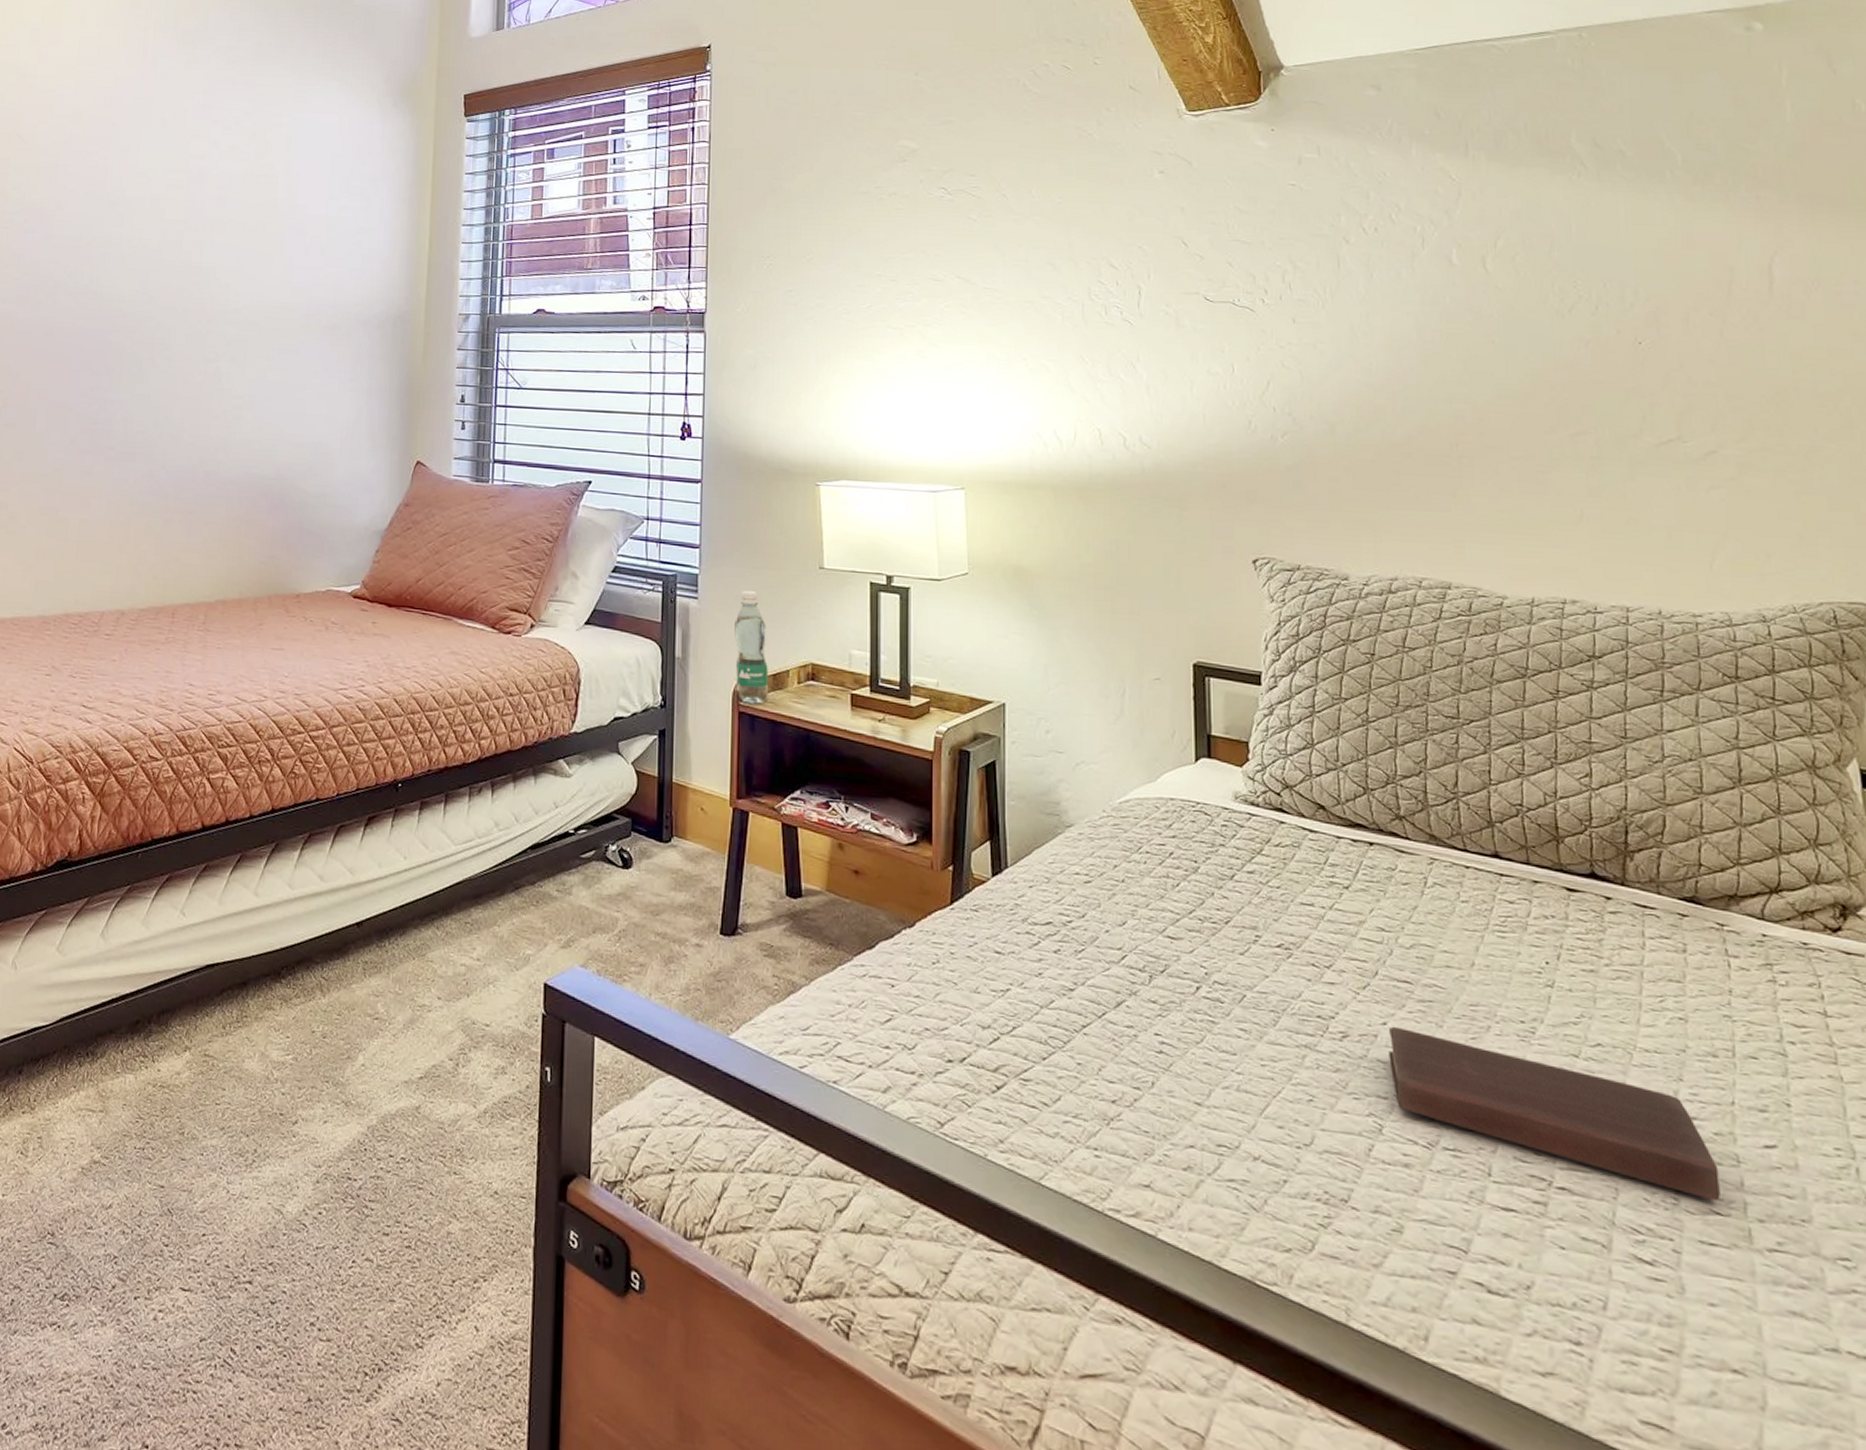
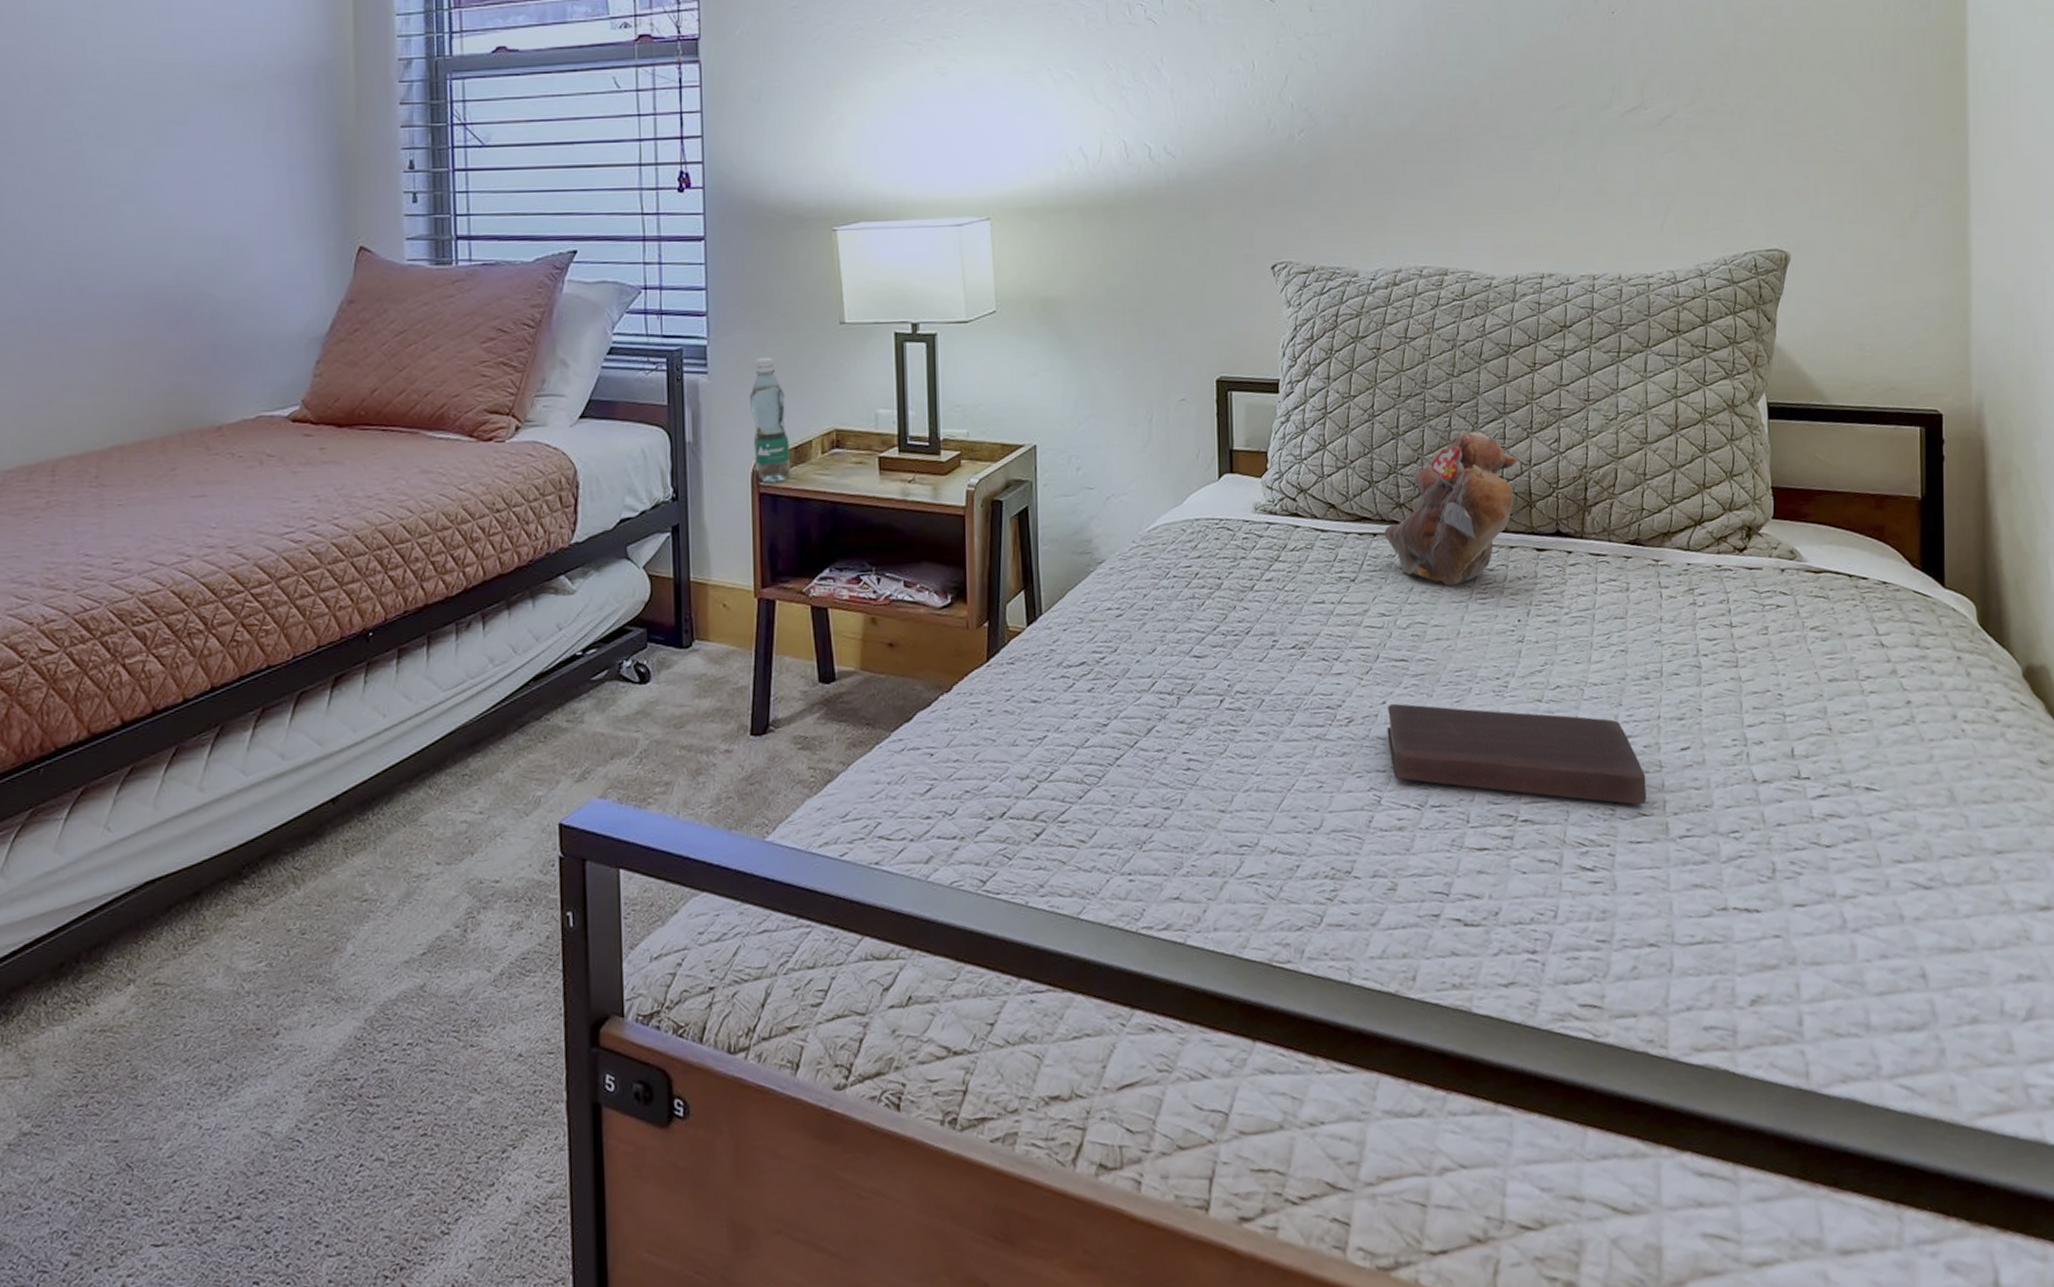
plush toy: none [1382,749,1541,912] -> present [1384,430,1518,586]

